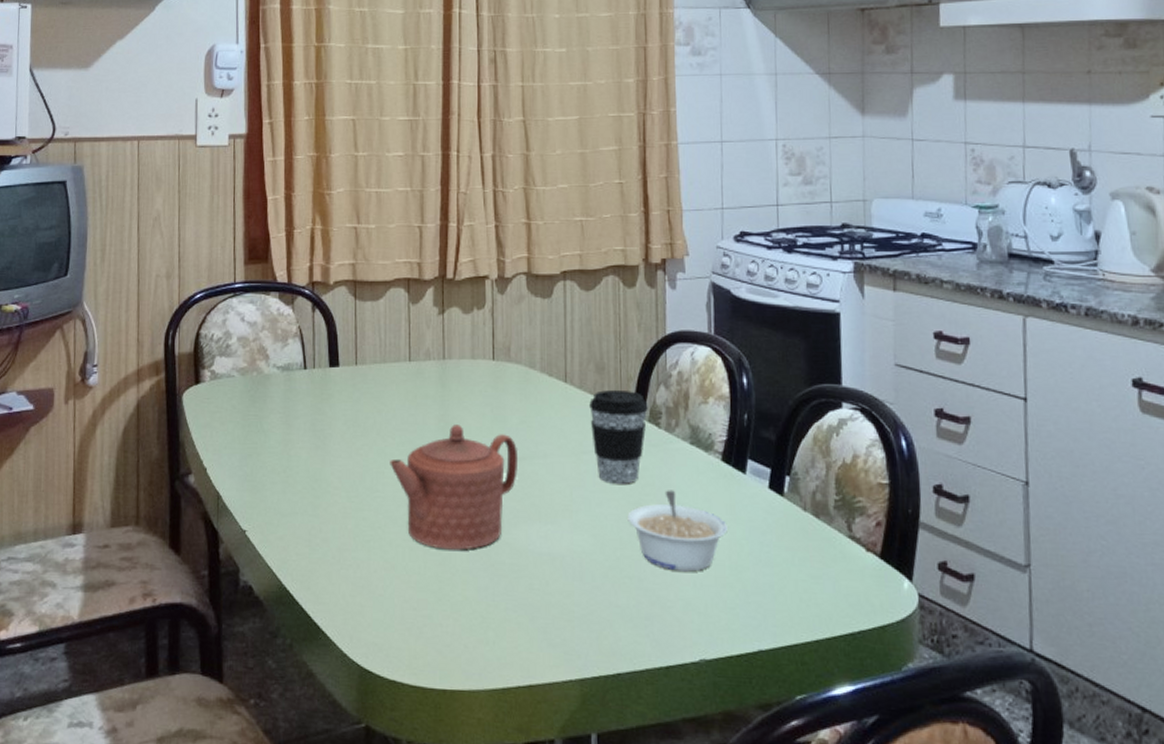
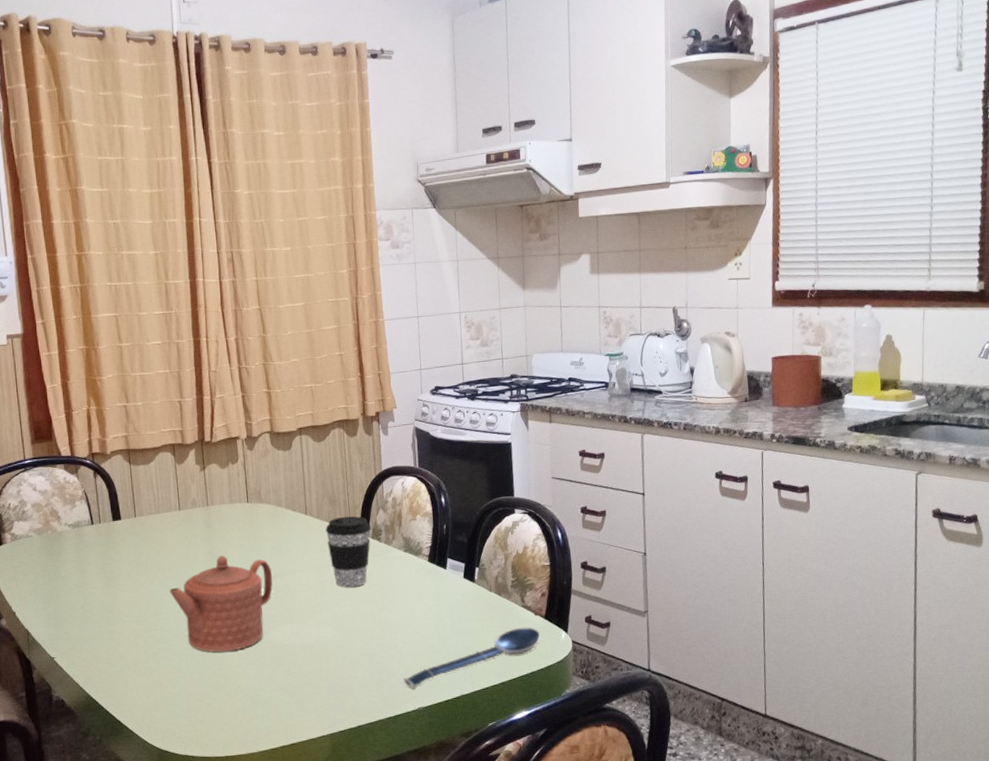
legume: present [627,490,728,572] -> none [359,587,435,646]
spoon: none [681,566,874,631] -> present [403,627,541,688]

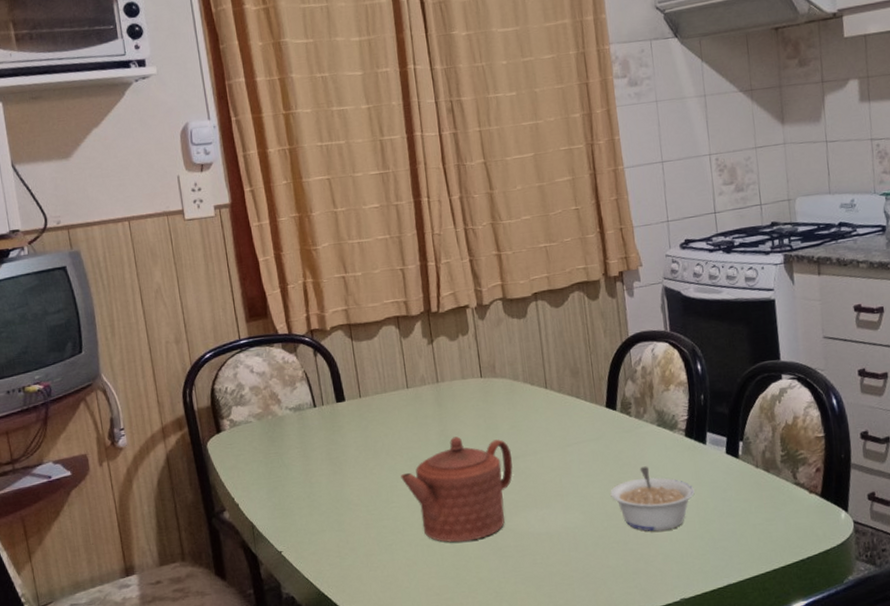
coffee cup: present [326,516,371,588] -> none [568,388,619,468]
legume: none [359,587,435,646] -> present [610,466,695,532]
spoon: present [403,627,541,688] -> none [662,506,817,578]

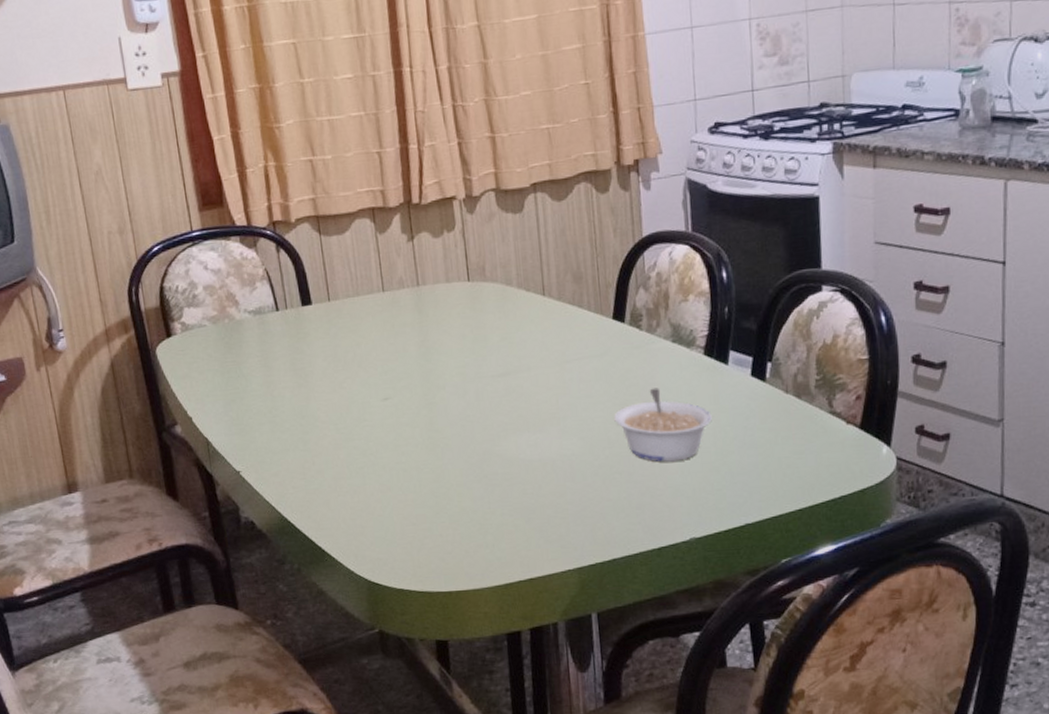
teapot: present [401,436,513,543] -> none [374,348,503,468]

